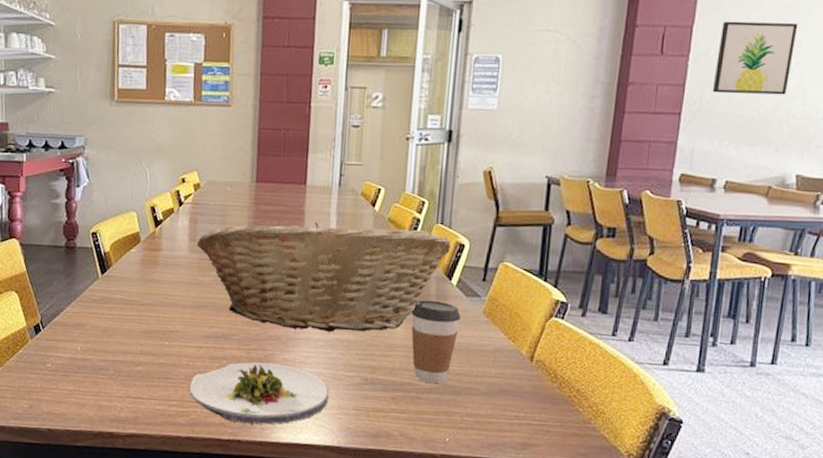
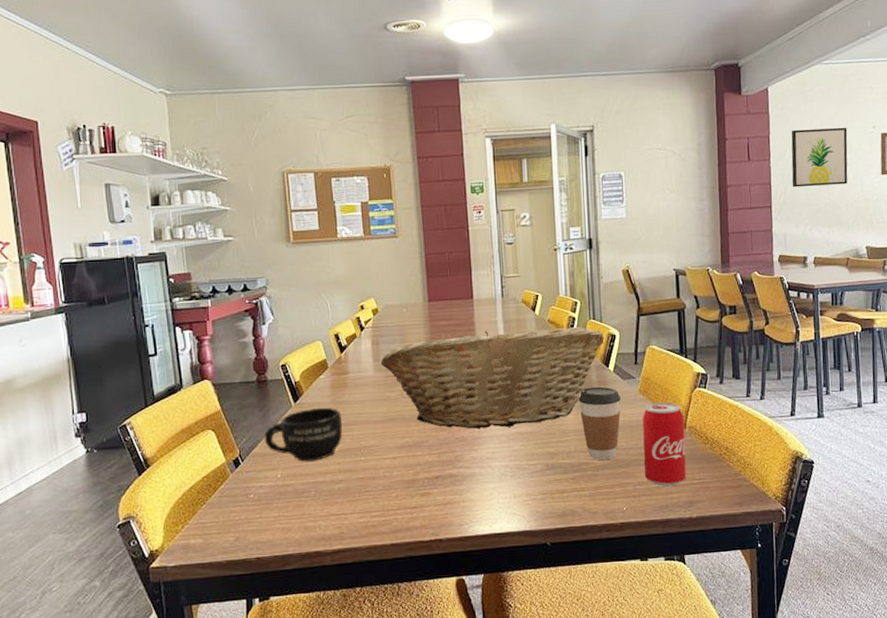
mug: none [67,283,149,339] -> present [264,407,343,462]
salad plate: present [189,362,330,425] -> none [388,463,517,523]
beverage can: none [476,327,533,424] -> present [642,402,686,487]

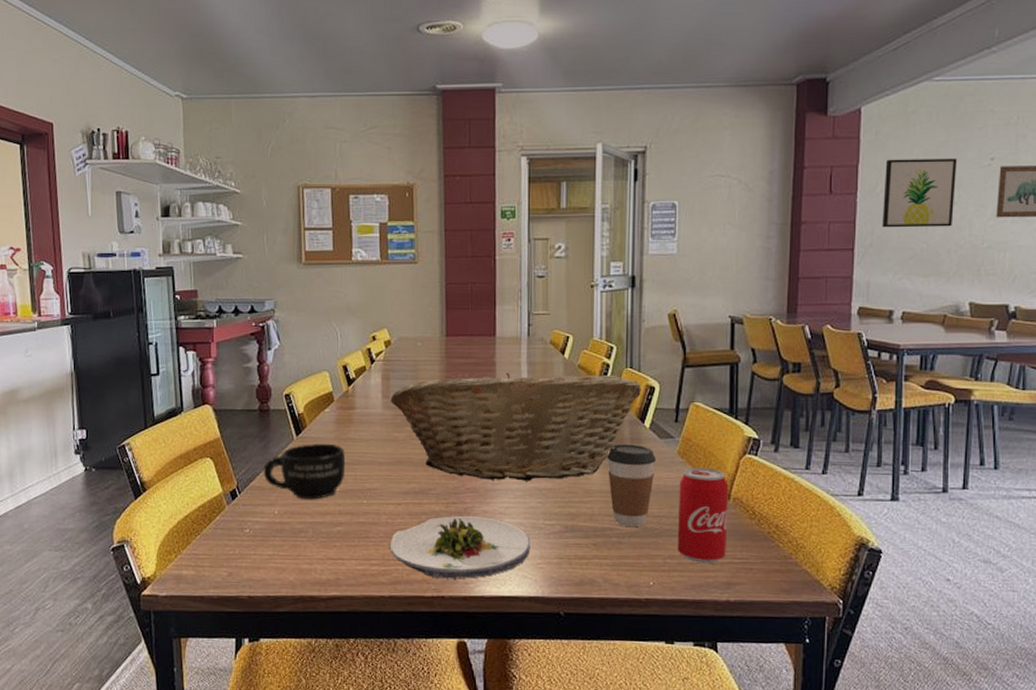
salad plate: none [388,463,517,523] -> present [389,516,531,579]

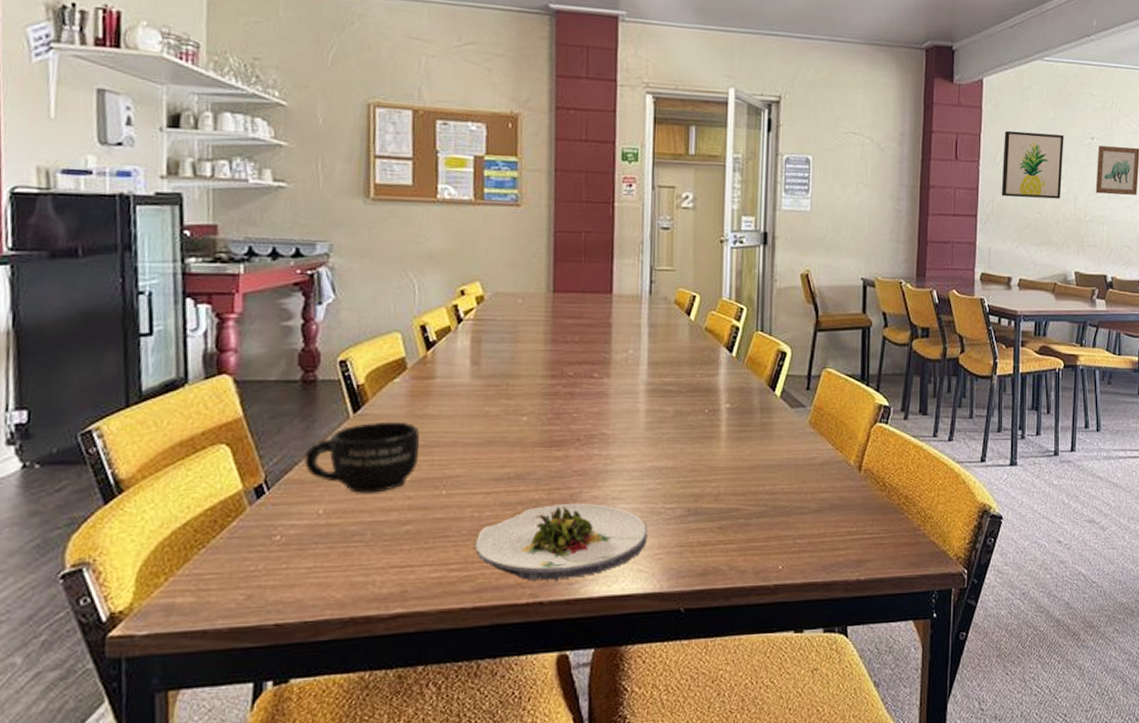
fruit basket: present [390,372,641,481] -> none [481,335,772,460]
coffee cup: present [607,444,656,526] -> none [735,414,787,505]
beverage can: present [678,467,729,564] -> none [808,437,860,542]

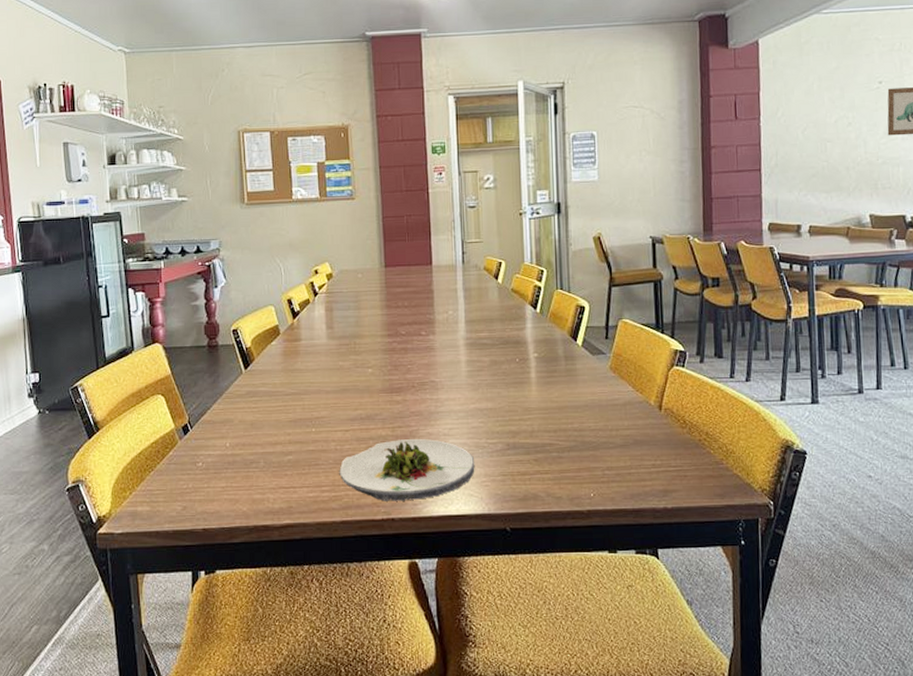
mug: present [304,421,420,493] -> none [214,375,294,431]
wall art: present [1001,130,1064,199] -> none [784,82,849,149]

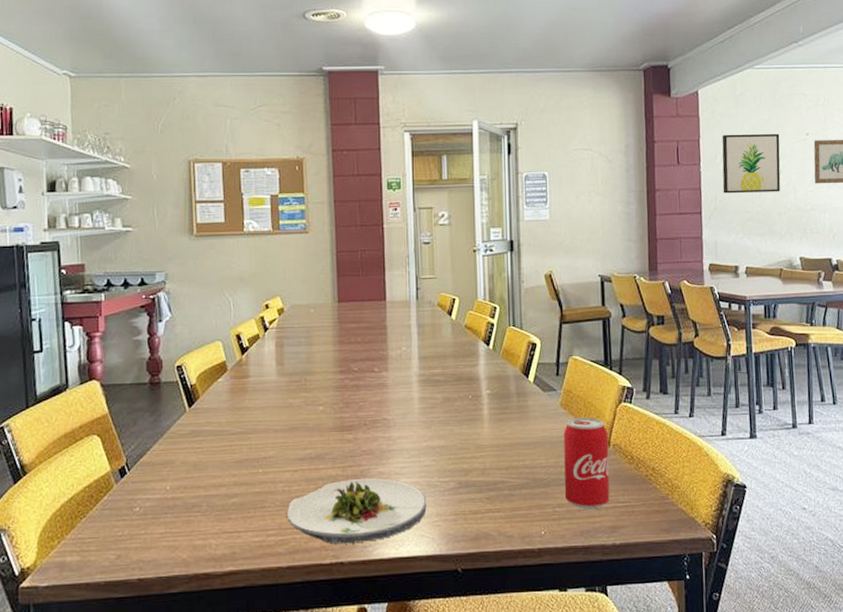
beverage can: none [613,380,661,474] -> present [563,417,610,510]
wall art: none [784,82,849,149] -> present [722,133,781,194]

